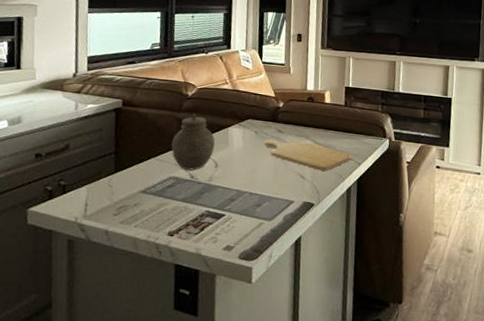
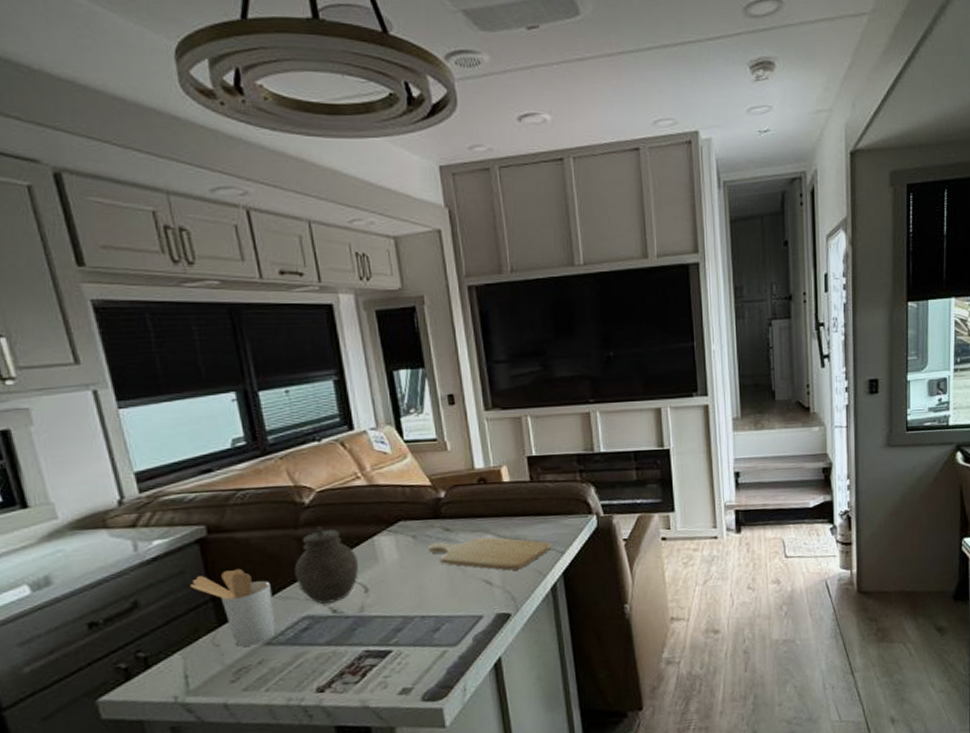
utensil holder: none [103,133,154,191] -> present [190,568,276,647]

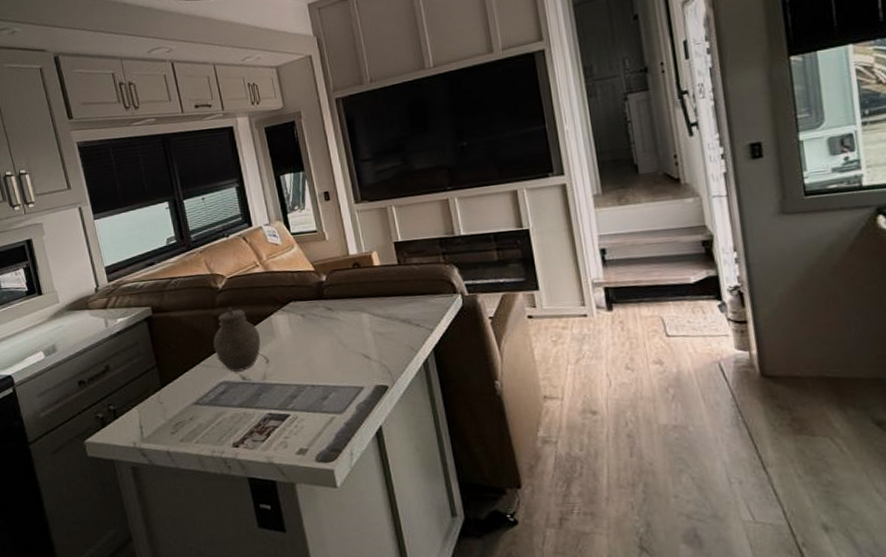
utensil holder: present [190,568,276,647] -> none [142,341,202,405]
chopping board: present [428,536,551,571] -> none [315,315,421,346]

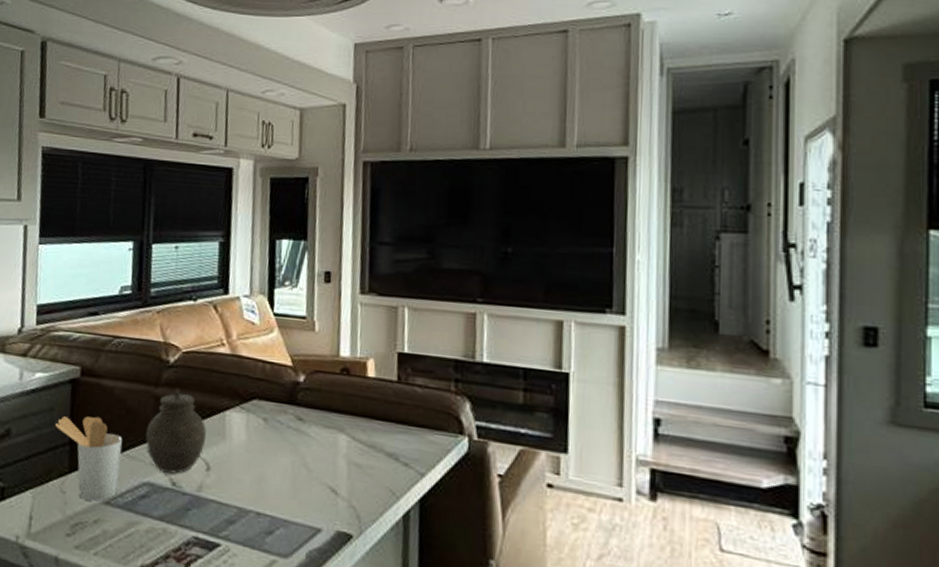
utensil holder: none [142,341,202,405] -> present [55,416,122,501]

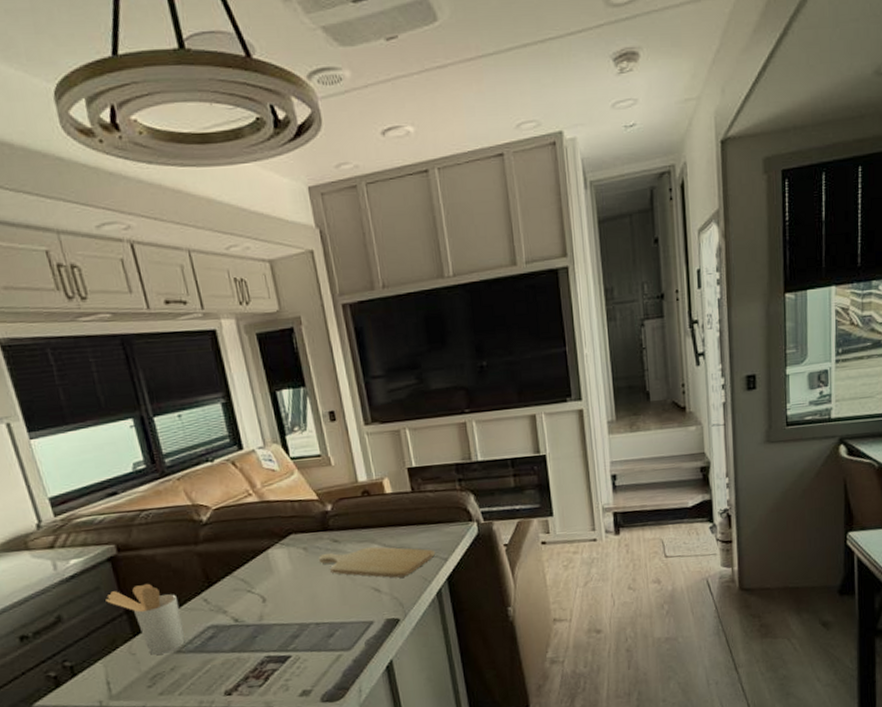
jar: present [145,388,206,474] -> none [197,542,256,614]
chopping board: none [277,430,411,484] -> present [319,546,435,578]

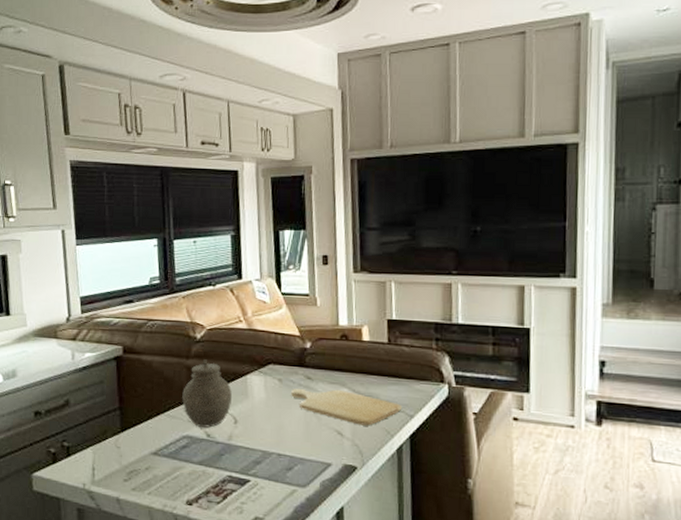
utensil holder: present [105,583,185,655] -> none [106,385,163,453]
jar: none [197,542,256,614] -> present [182,359,232,428]

